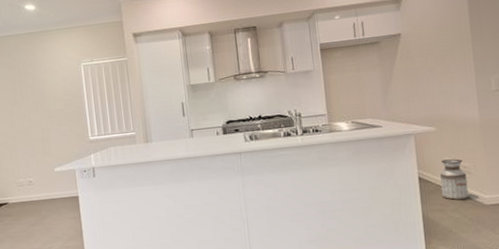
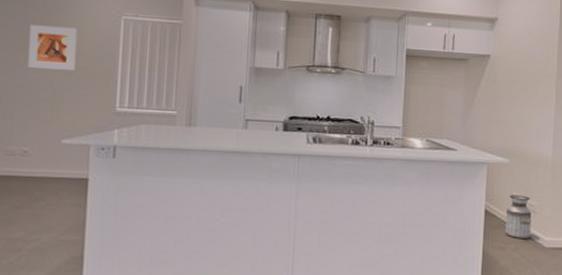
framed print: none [17,80,54,117] -> present [28,25,77,70]

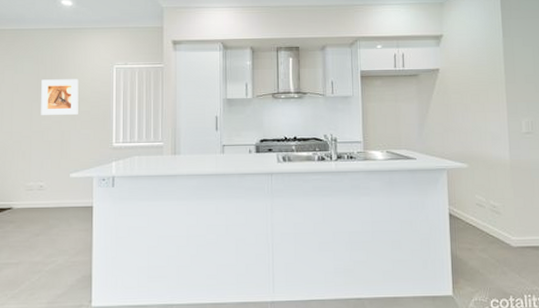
planter: present [504,195,532,239] -> none [470,197,497,239]

